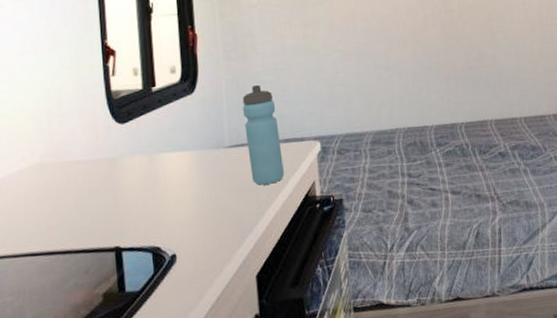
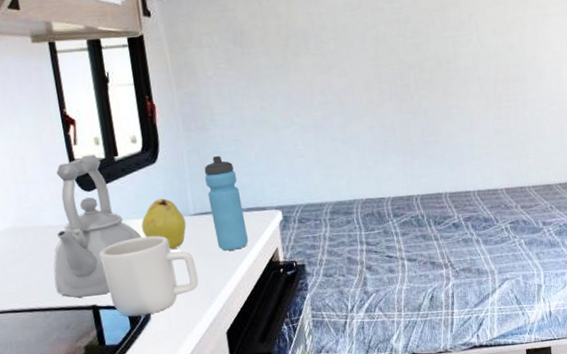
kettle: none [77,86,173,239] -> present [53,155,141,298]
mug: none [128,169,230,260] -> present [99,235,199,317]
fruit: none [174,130,221,185] -> present [141,198,186,250]

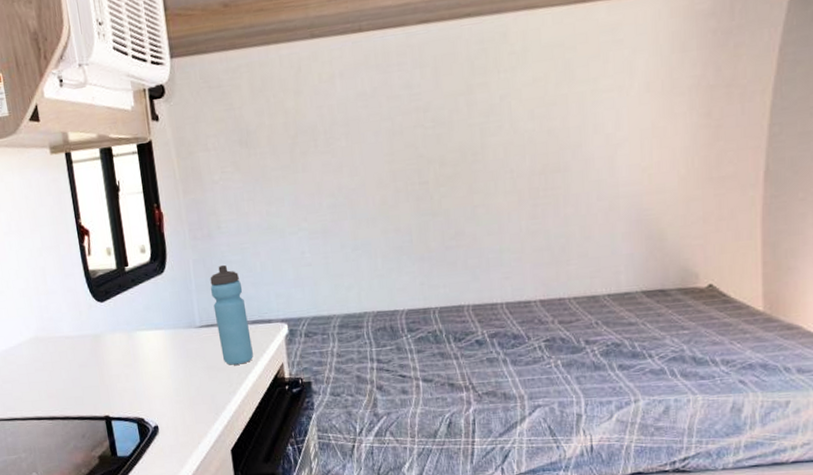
kettle: present [53,155,141,298] -> none [70,265,150,408]
mug: present [99,235,199,317] -> none [111,347,204,430]
fruit: present [141,198,186,250] -> none [150,310,193,363]

